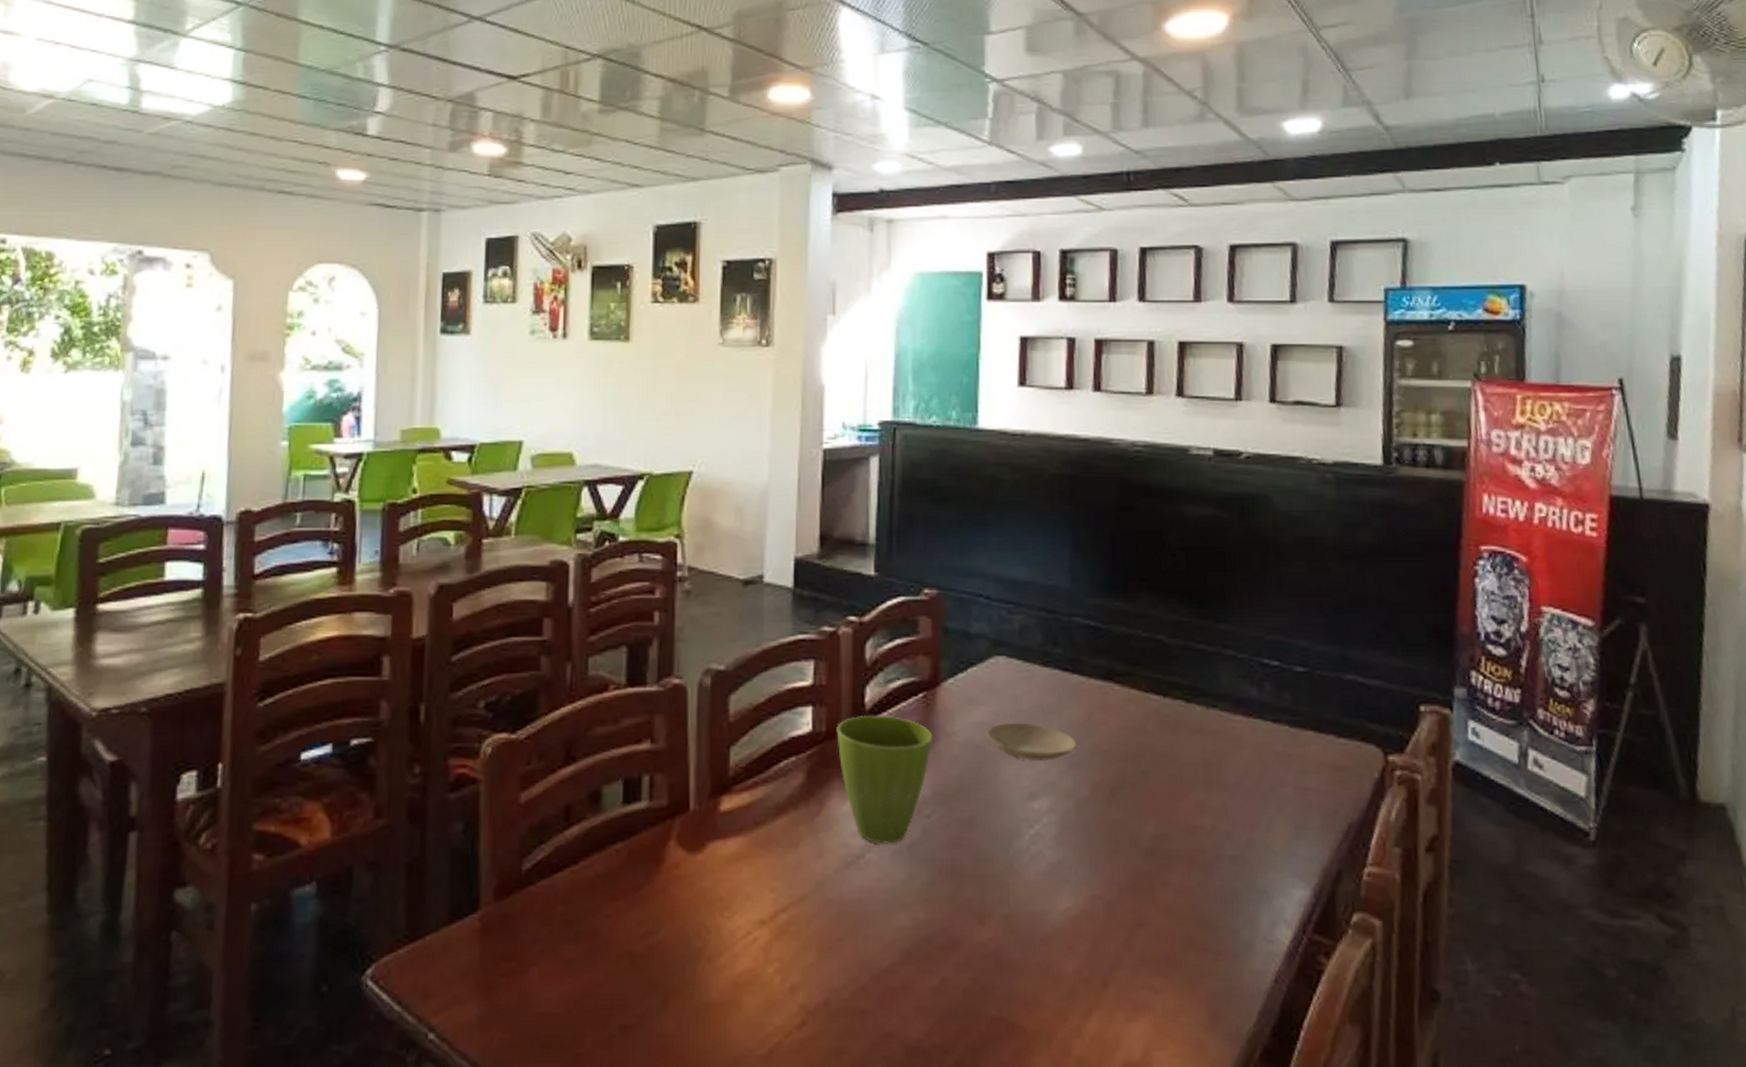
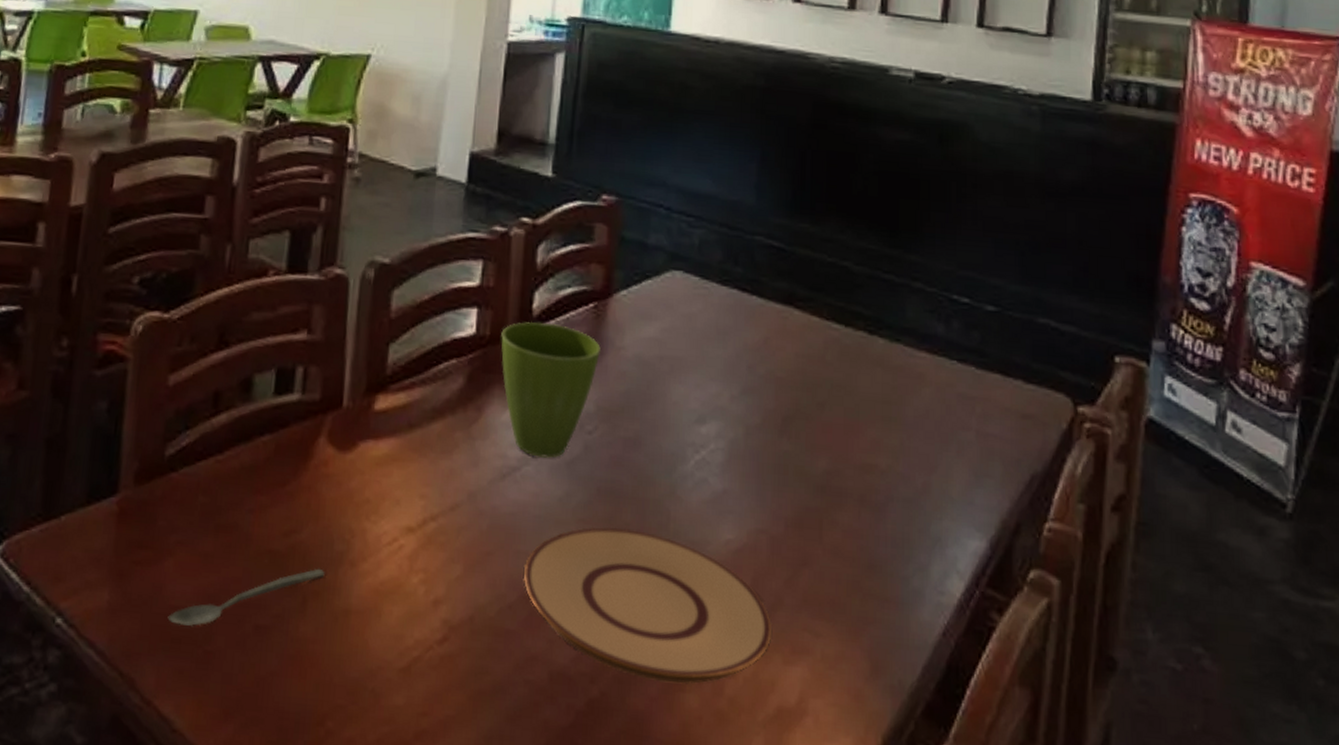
spoon: none [536,966,684,1032] -> present [167,568,325,627]
plate: none [873,904,1114,1048] -> present [523,527,773,685]
plate: present [985,722,1078,762] -> none [656,341,752,385]

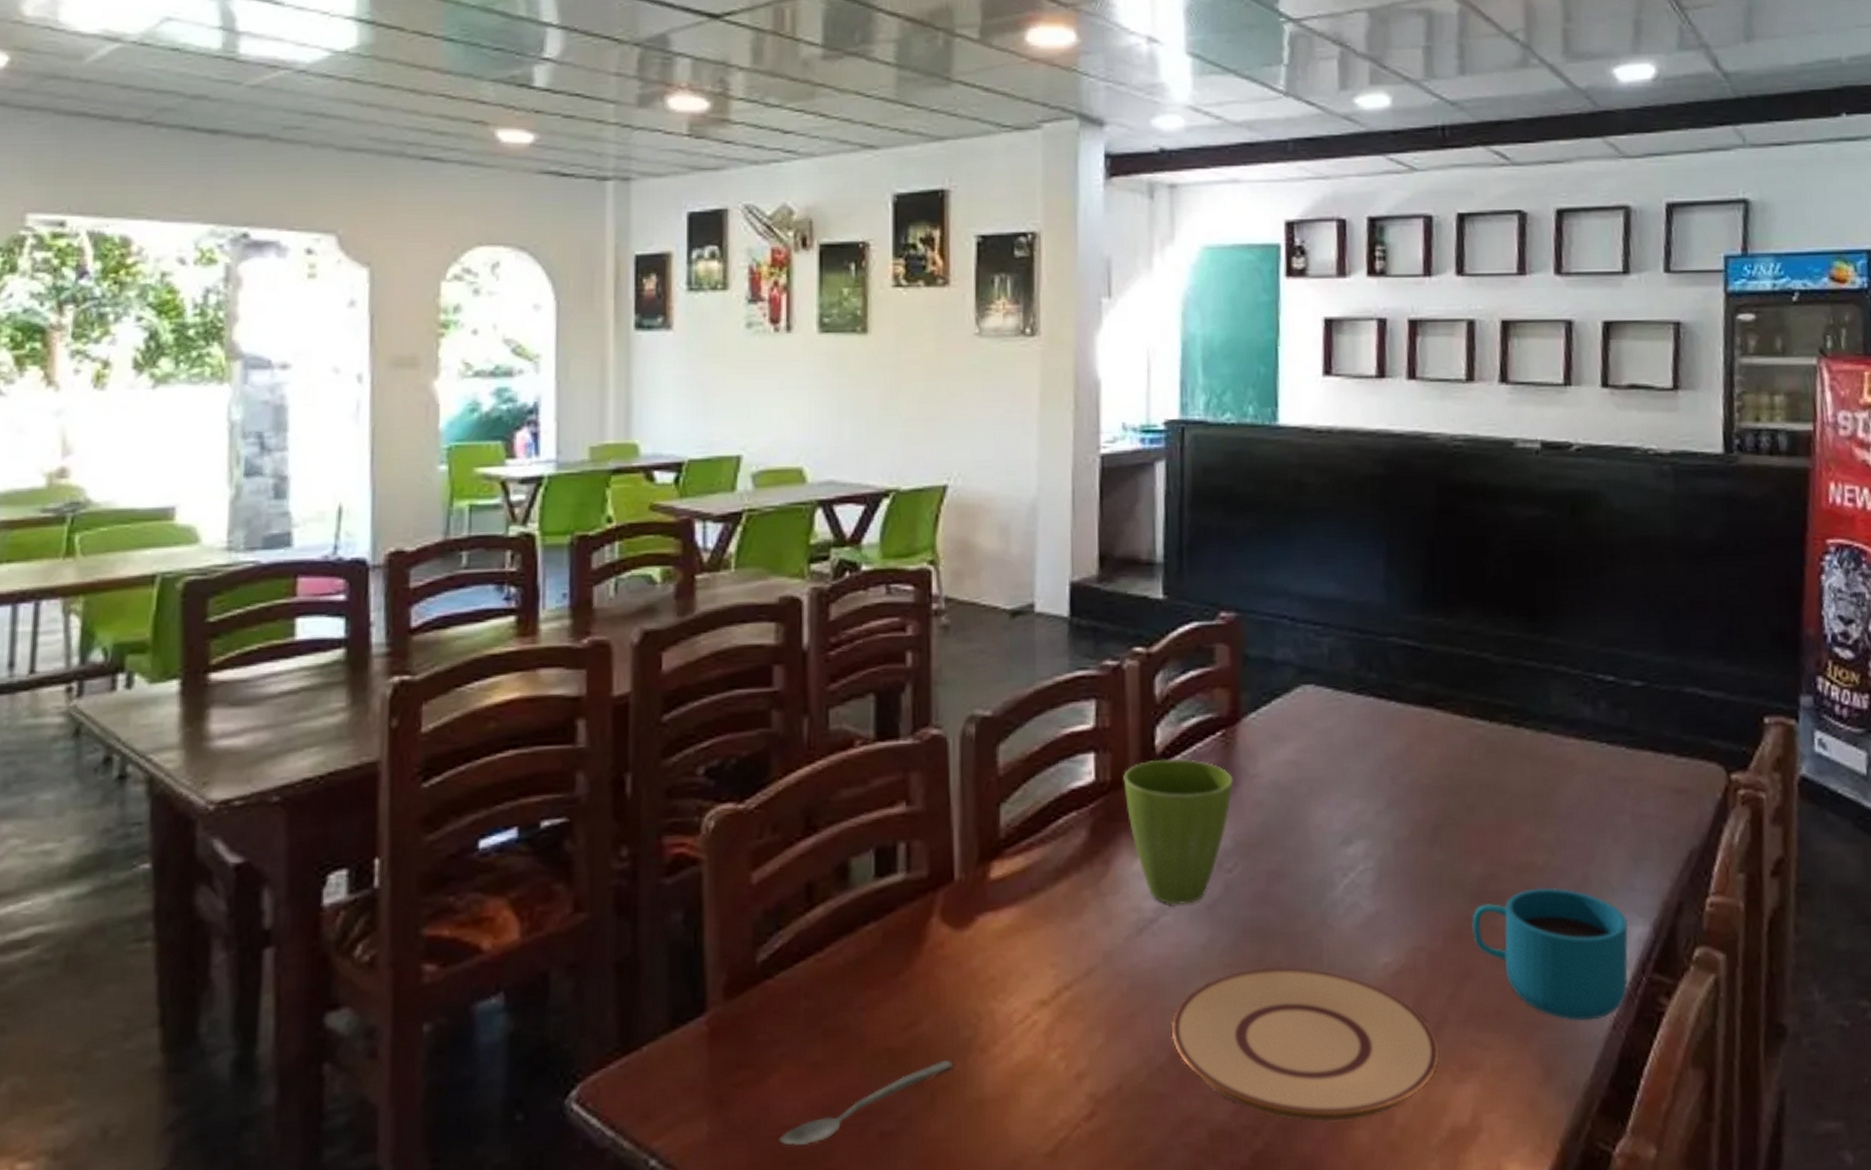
cup: none [813,490,965,624] -> present [1472,887,1628,1022]

